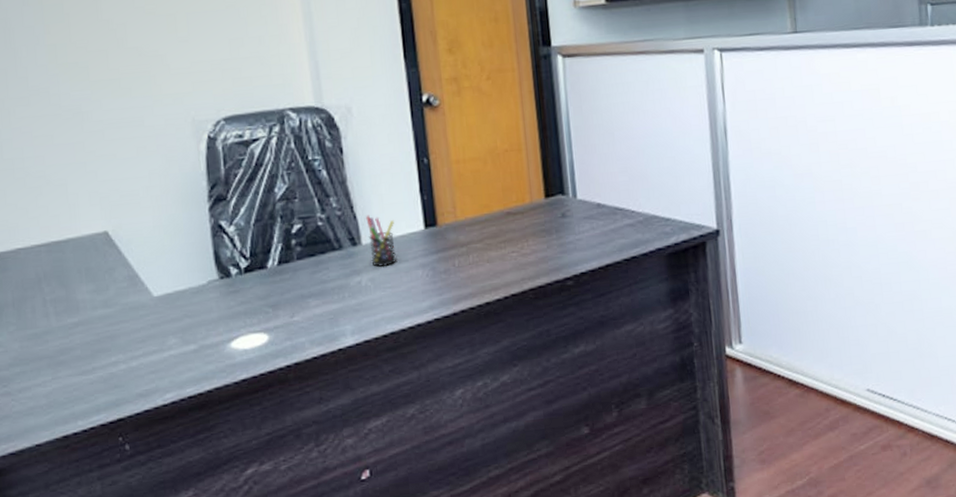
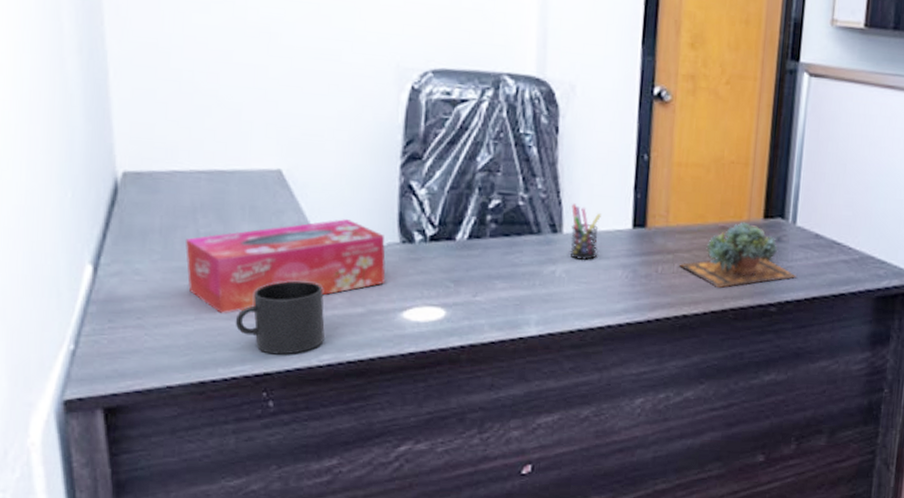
tissue box: none [36,265,211,370] -> present [185,219,386,313]
mug: none [86,328,165,401] -> present [235,280,325,355]
succulent plant: none [473,204,588,271] -> present [678,222,798,288]

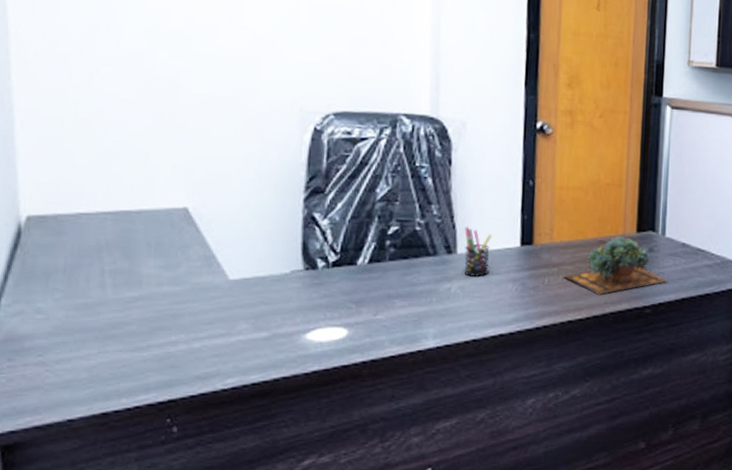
tissue box: present [185,219,386,313] -> none [90,251,290,345]
mug: present [235,280,325,355] -> none [139,310,230,382]

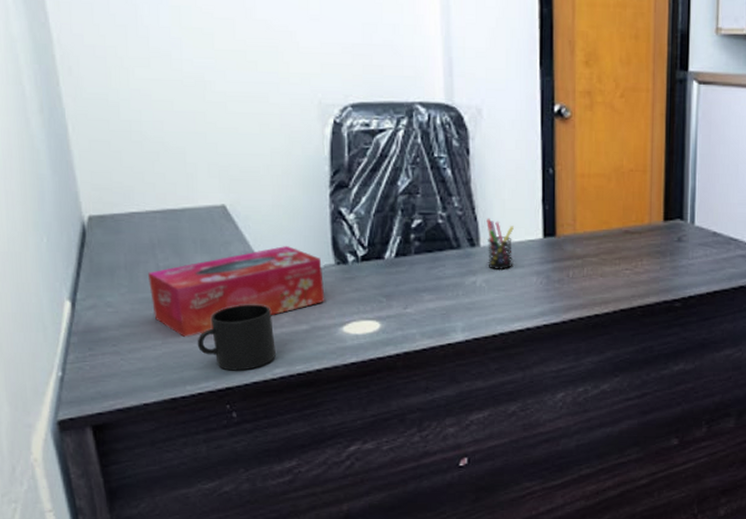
tissue box: none [90,251,290,345] -> present [148,246,325,337]
mug: none [139,310,230,382] -> present [197,304,276,371]
succulent plant: present [563,236,668,295] -> none [588,225,699,287]

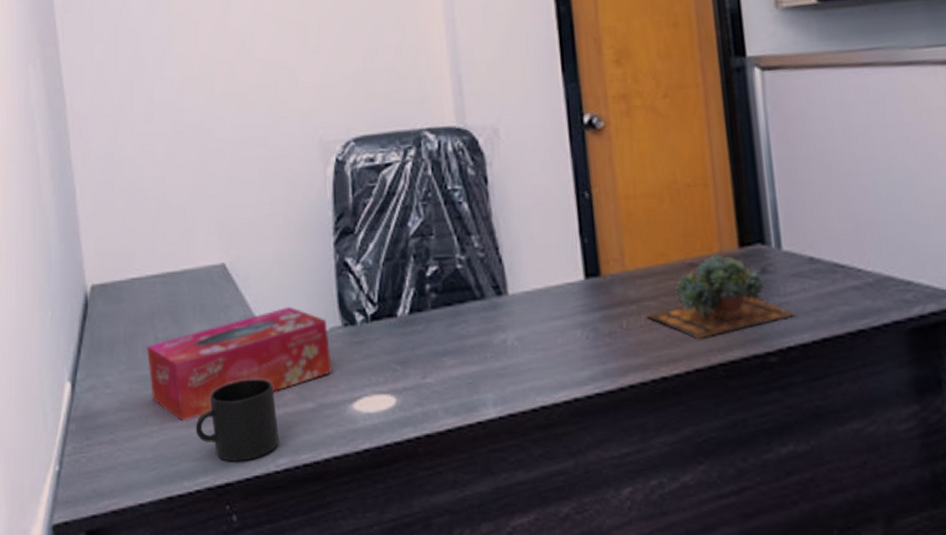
pen holder: present [486,218,514,271] -> none [513,259,550,324]
succulent plant: none [588,225,699,287] -> present [646,254,797,339]

